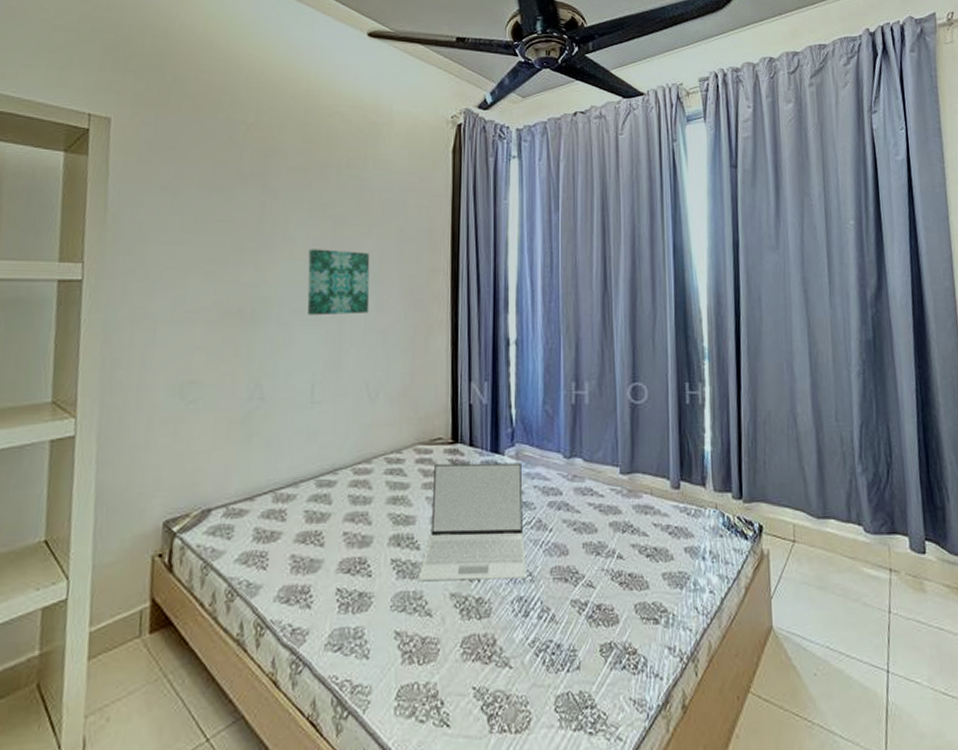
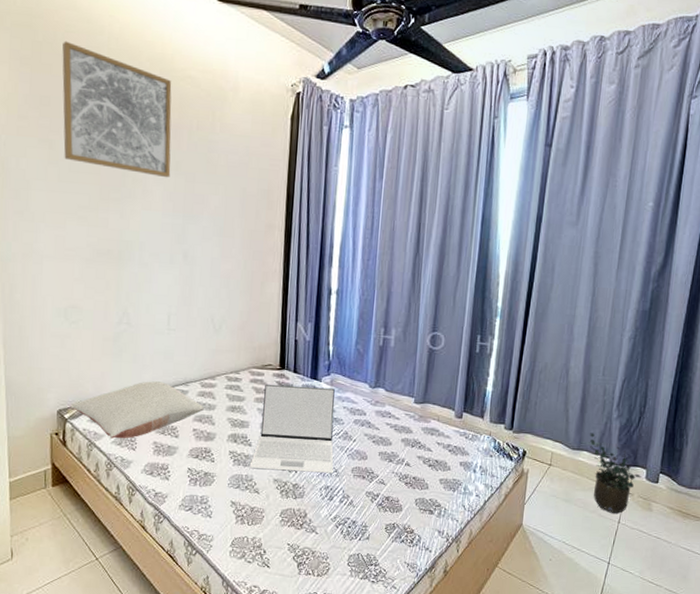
pillow: none [181,471,357,556] -> present [70,381,204,439]
wall art: none [190,81,318,222] -> present [62,41,172,178]
wall art: present [307,249,370,316] -> none [164,202,216,260]
potted plant: none [834,494,905,601] -> present [589,433,642,515]

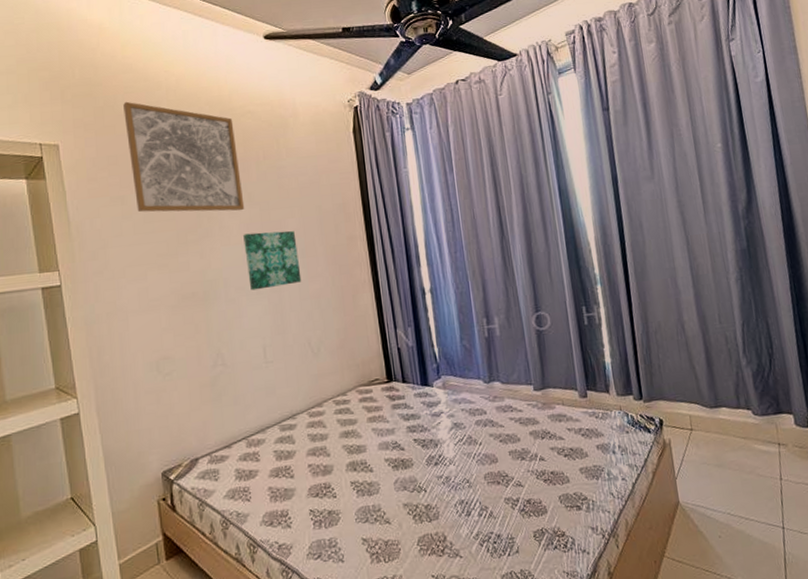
pillow: present [70,381,204,439] -> none [175,419,316,493]
wall art: none [164,202,216,260] -> present [243,230,302,291]
laptop: present [249,384,335,474] -> none [374,391,465,496]
potted plant: present [589,433,642,515] -> none [723,386,790,471]

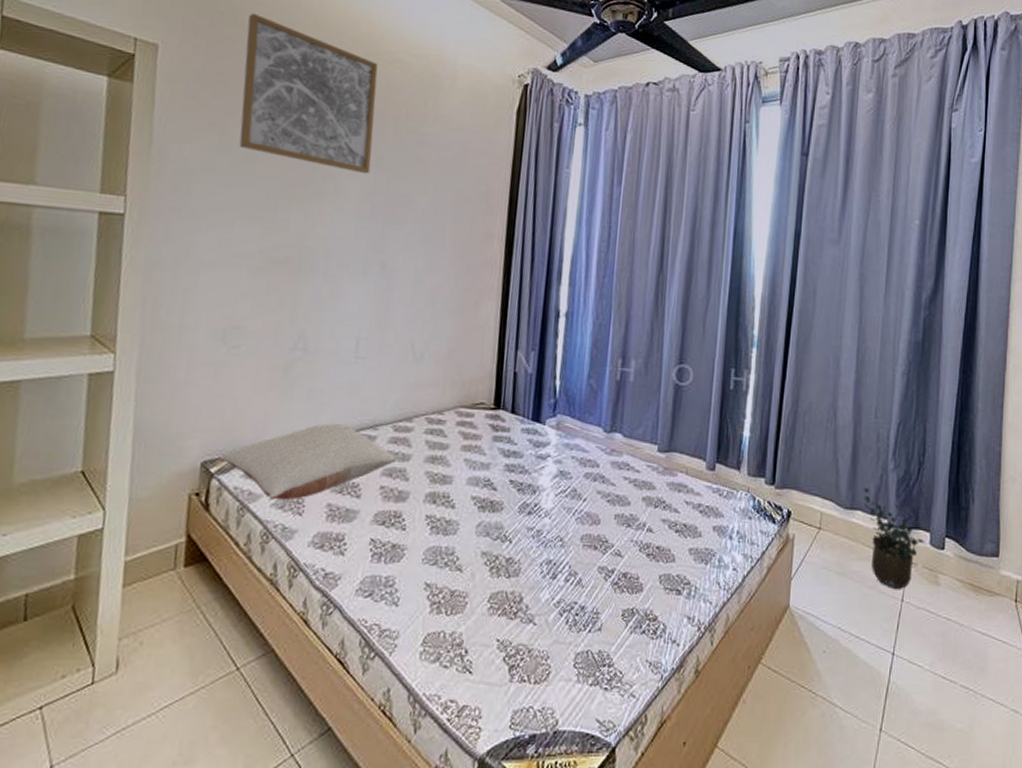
pillow: none [175,419,316,493] -> present [219,423,396,501]
wall art: present [243,230,302,291] -> none [356,202,424,273]
potted plant: none [723,386,790,471] -> present [863,487,925,590]

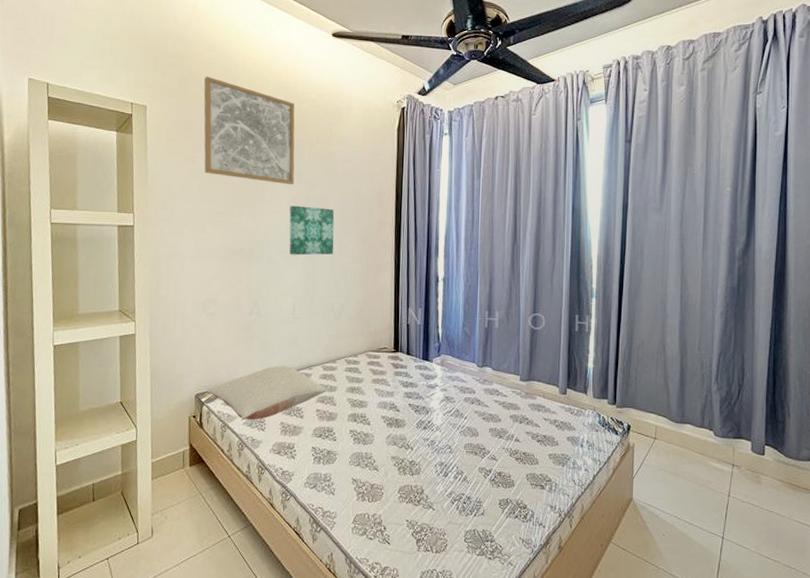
wall art: none [356,202,424,273] -> present [289,205,335,256]
potted plant: present [863,487,925,590] -> none [691,406,747,488]

